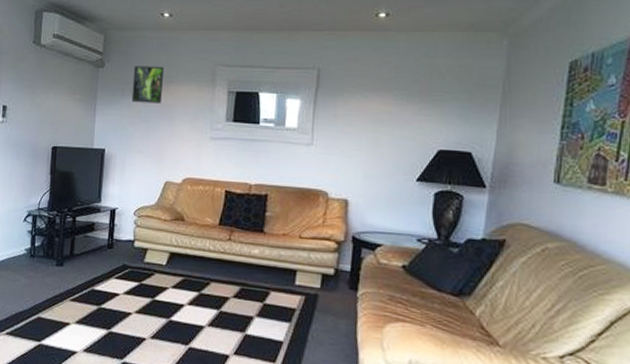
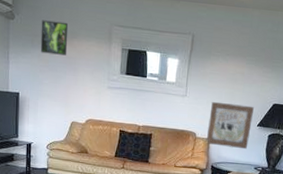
wall art: none [342,150,409,214] -> present [206,101,254,150]

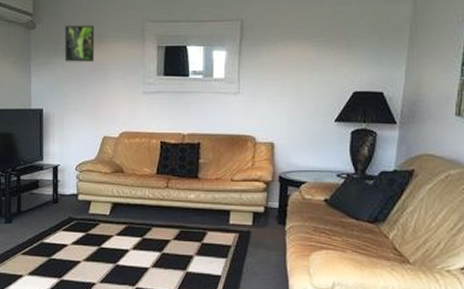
wall art: present [206,101,254,150] -> none [269,96,328,153]

